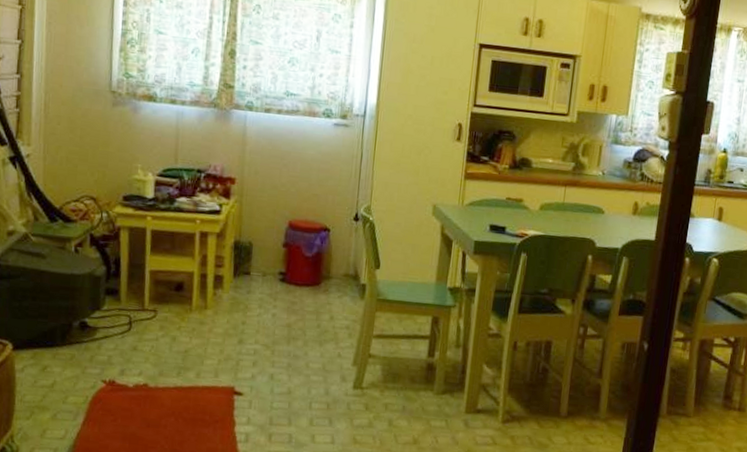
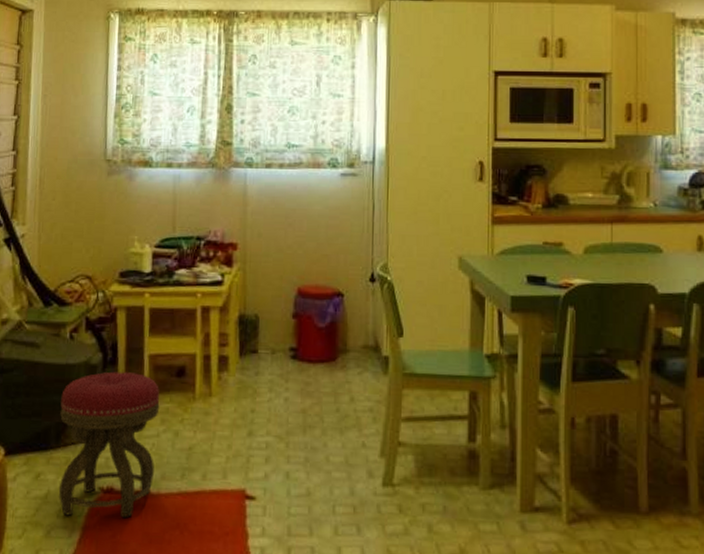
stool: none [64,283,159,406] -> present [58,371,160,518]

